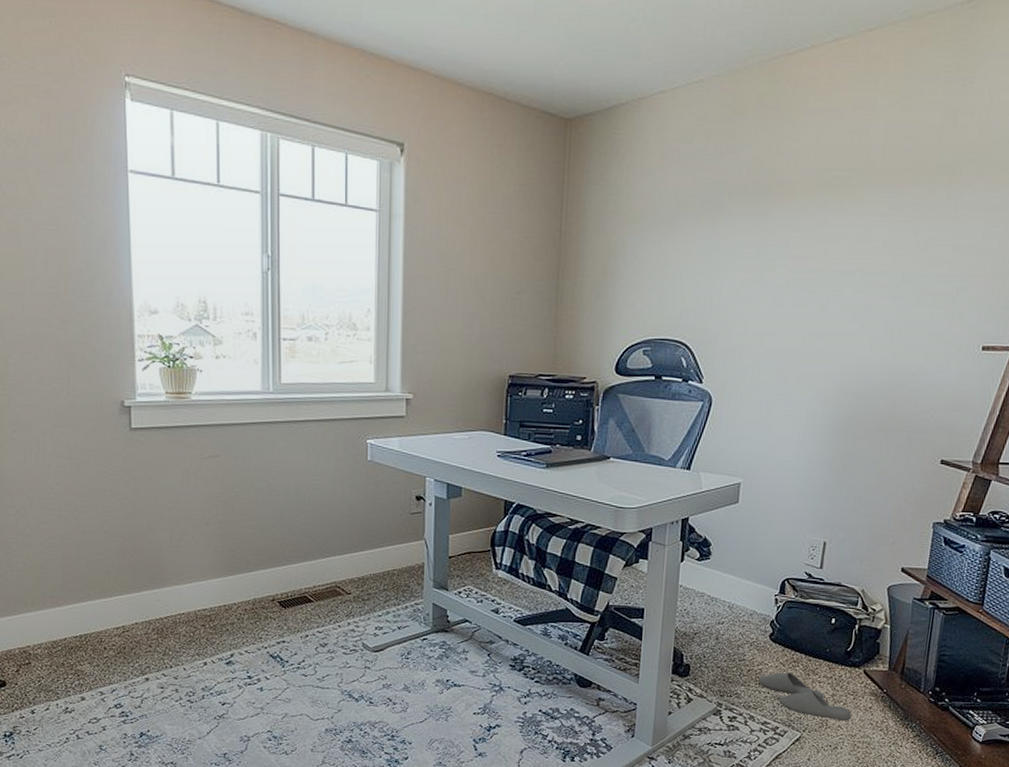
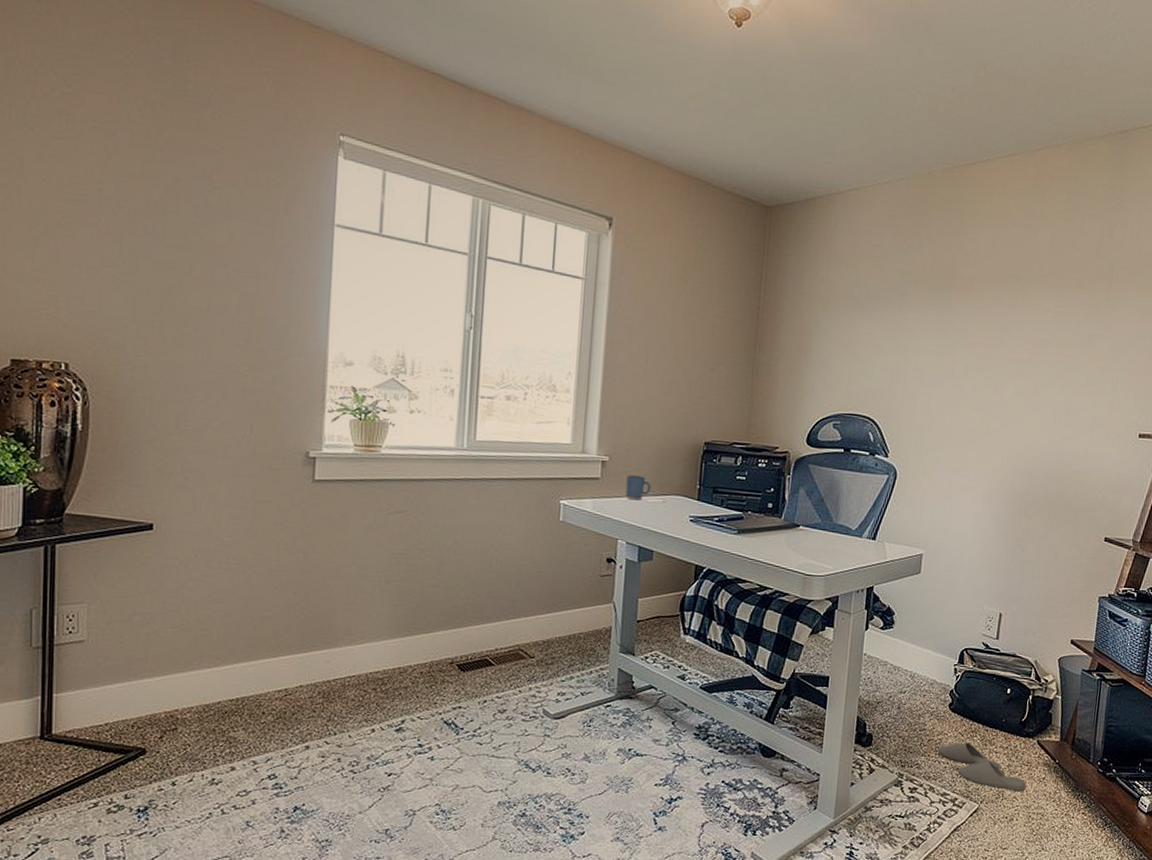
mug: none [431,412,457,437] -> present [625,475,651,500]

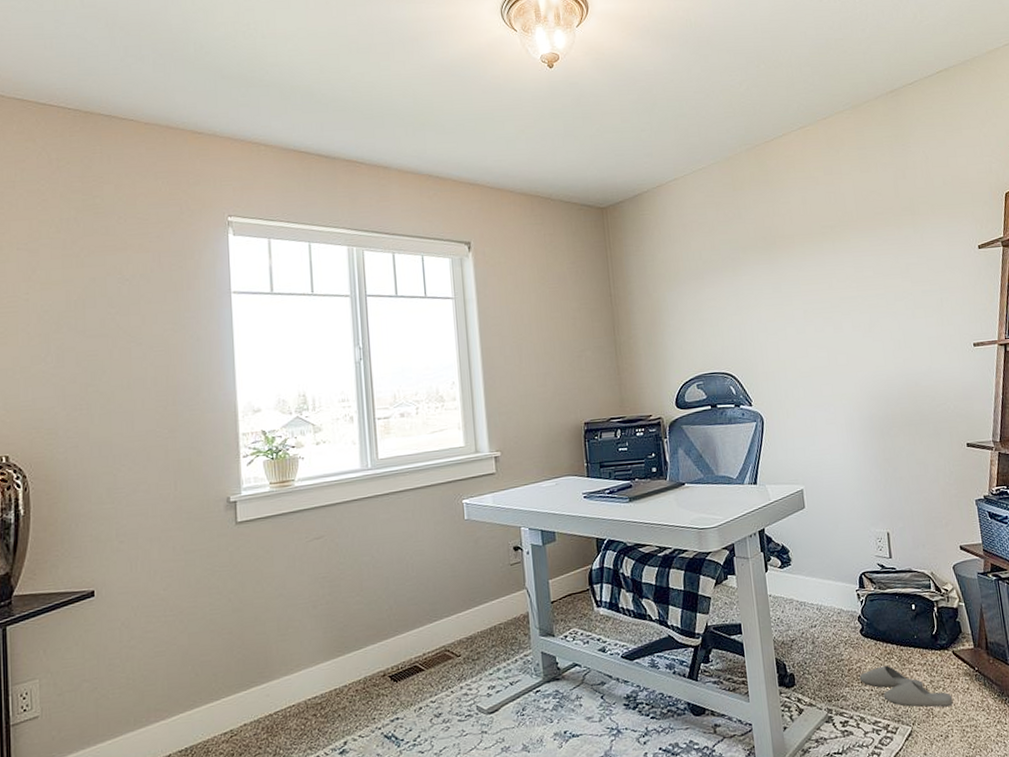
mug: present [625,475,651,500] -> none [519,464,543,488]

